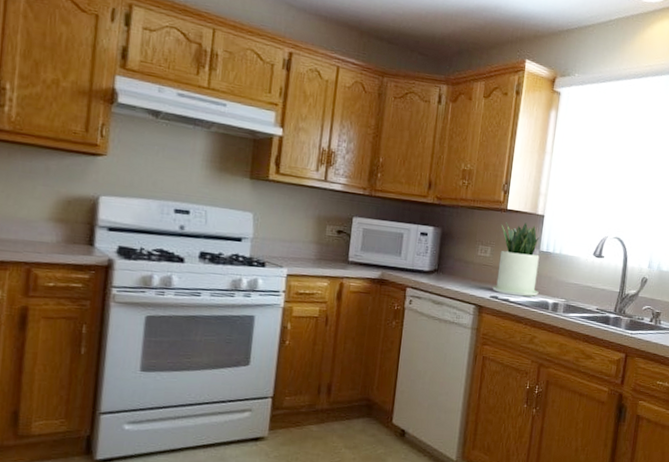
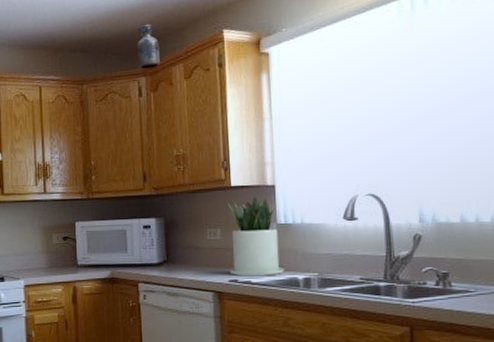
ceramic jug: none [443,33,466,79] -> present [136,24,160,69]

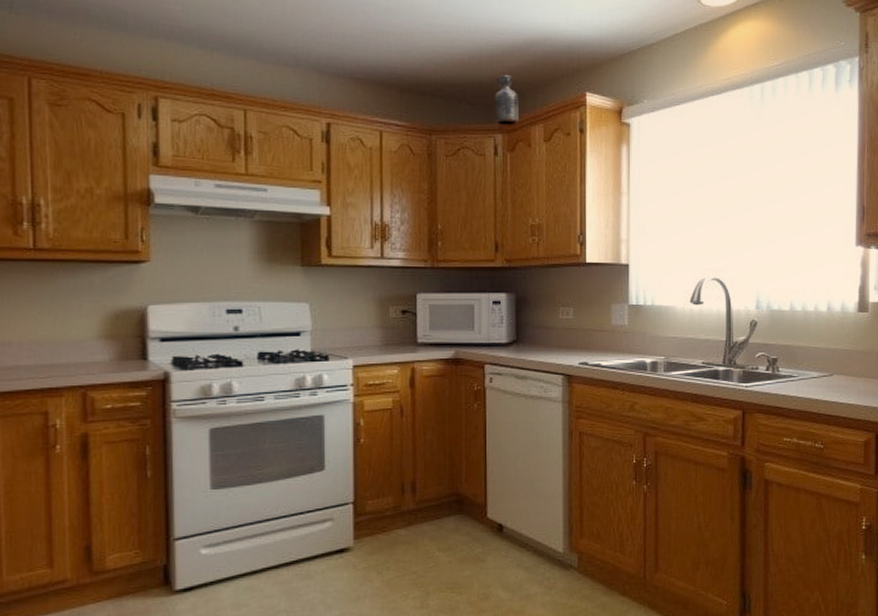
planter: present [227,196,286,276] -> none [579,275,635,359]

